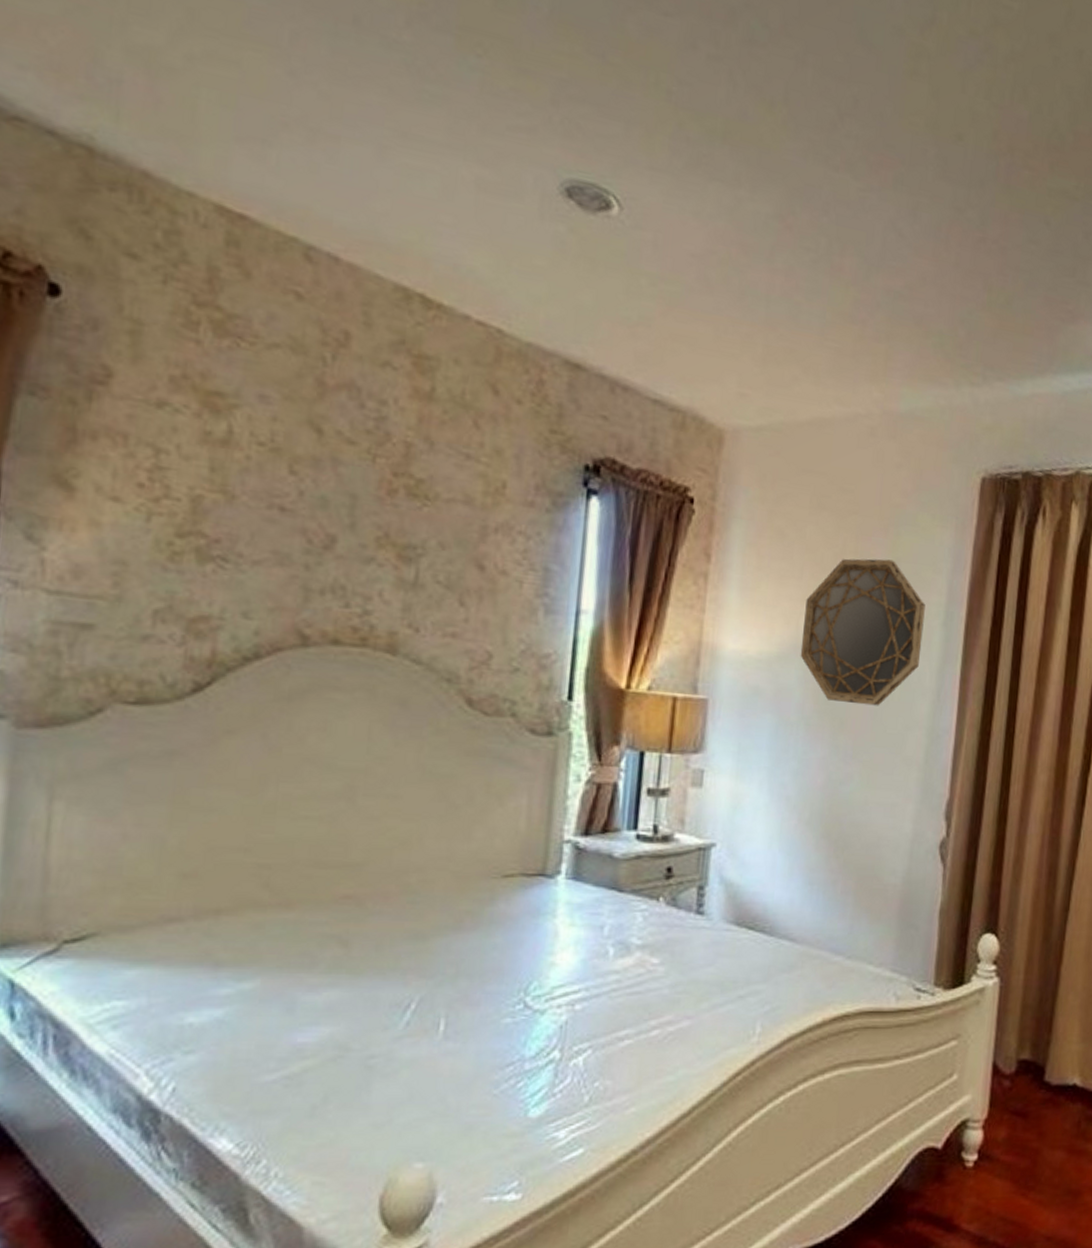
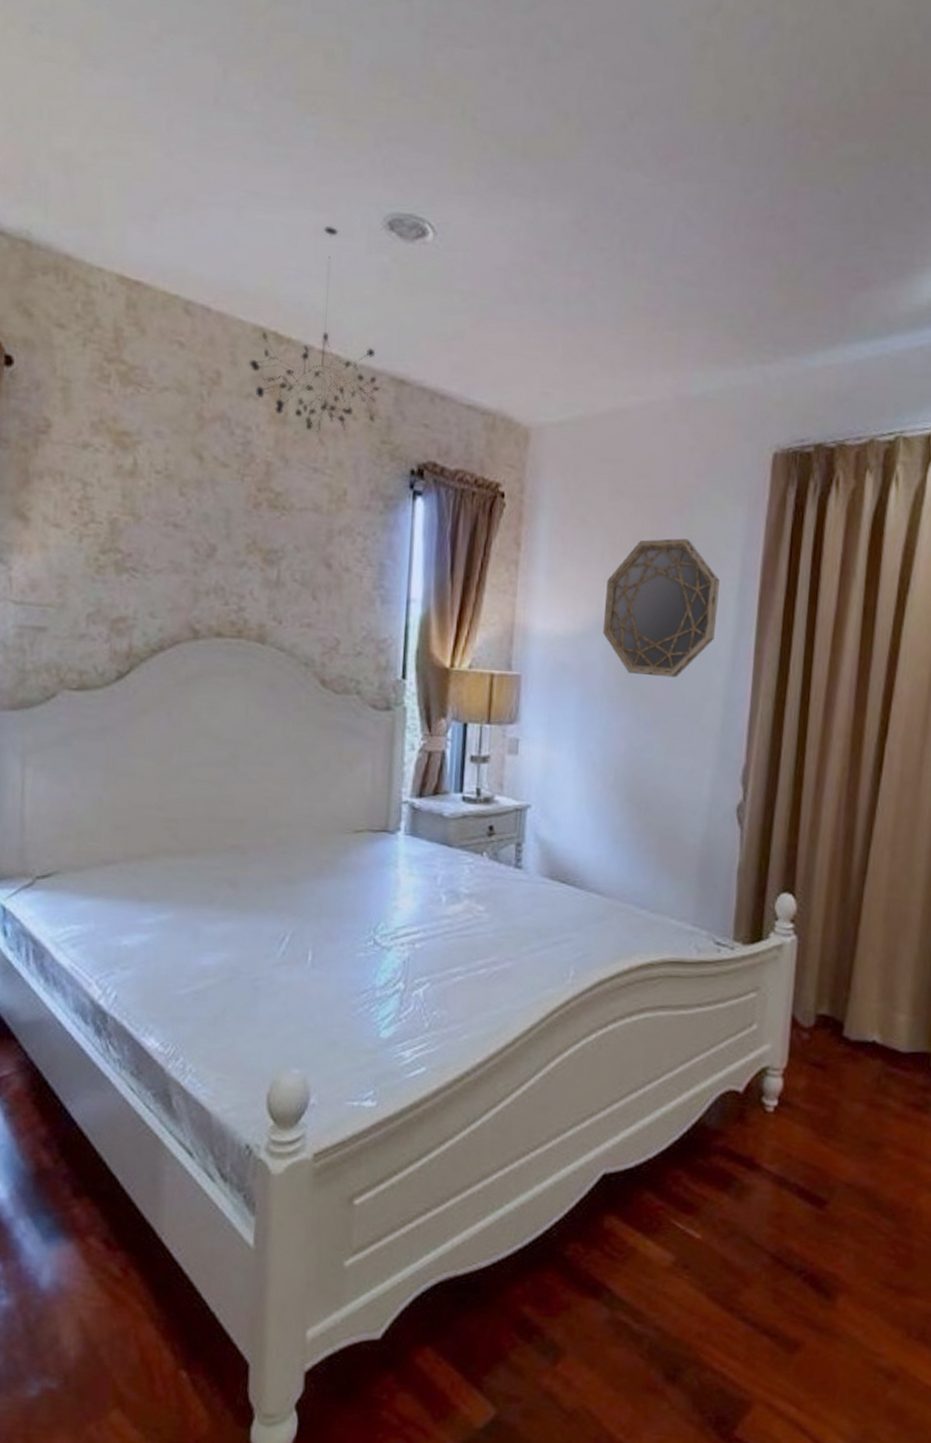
chandelier: none [388,182,551,417] -> present [249,225,380,435]

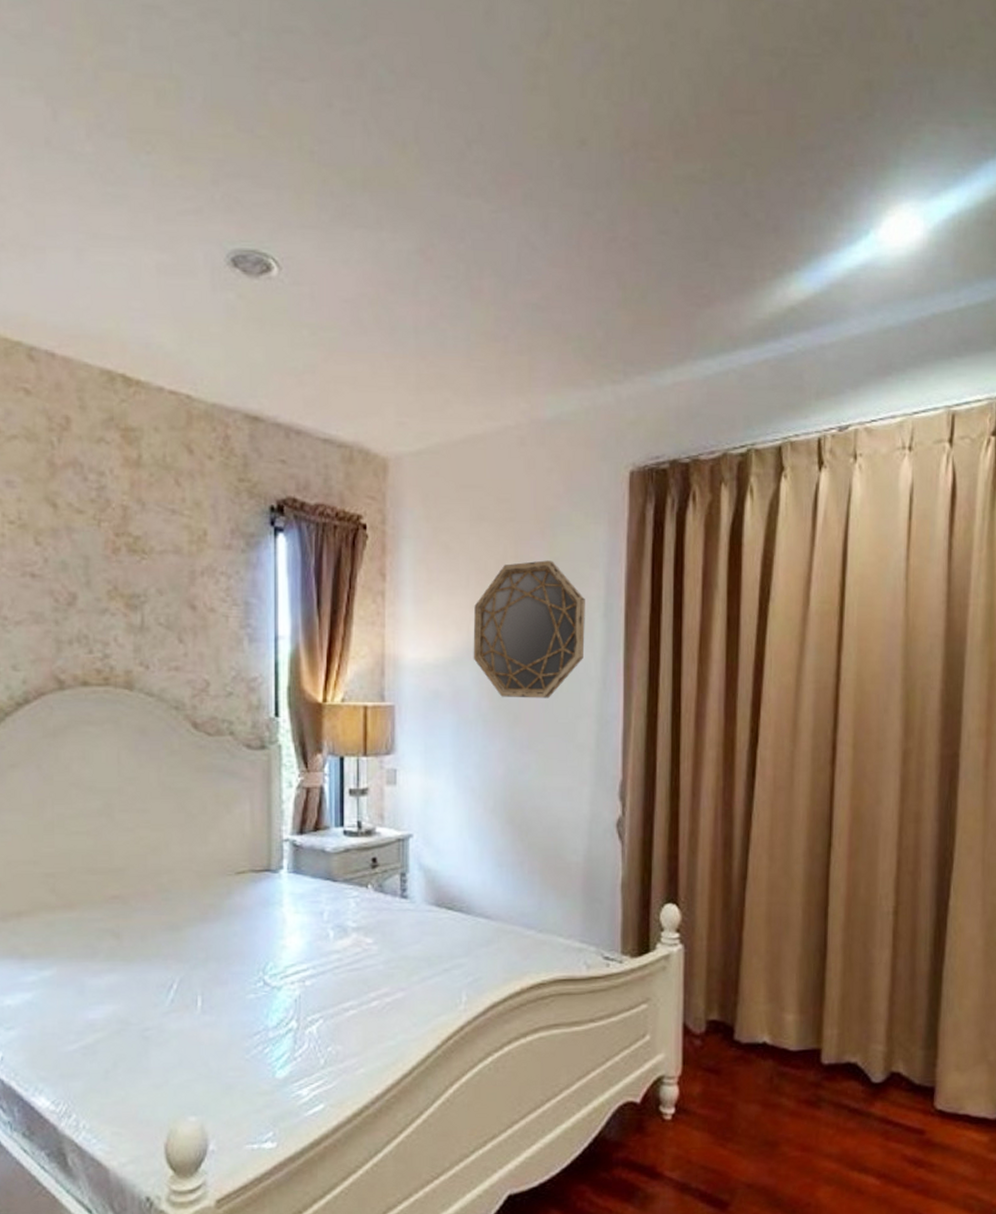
chandelier: present [249,225,380,435] -> none [99,264,234,476]

